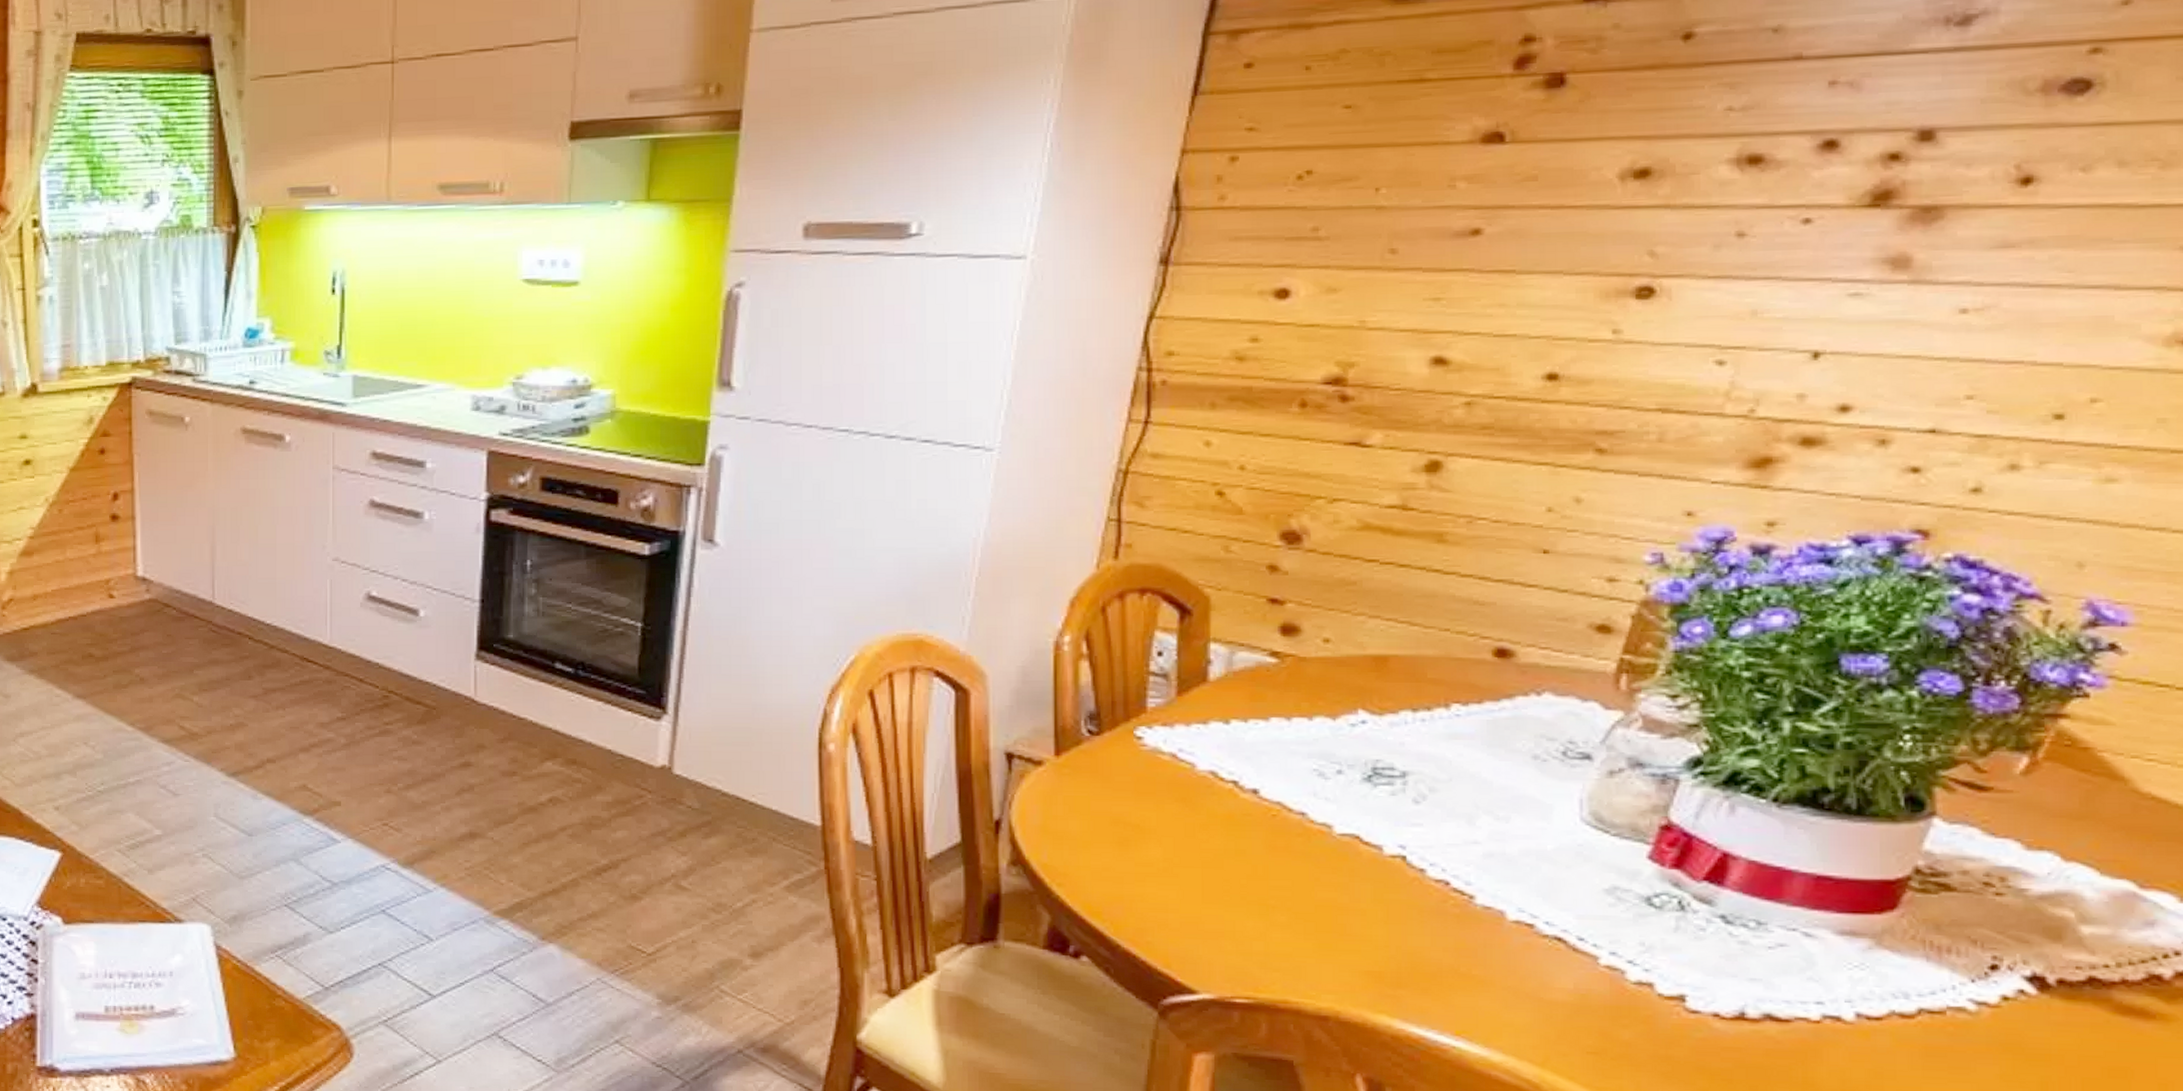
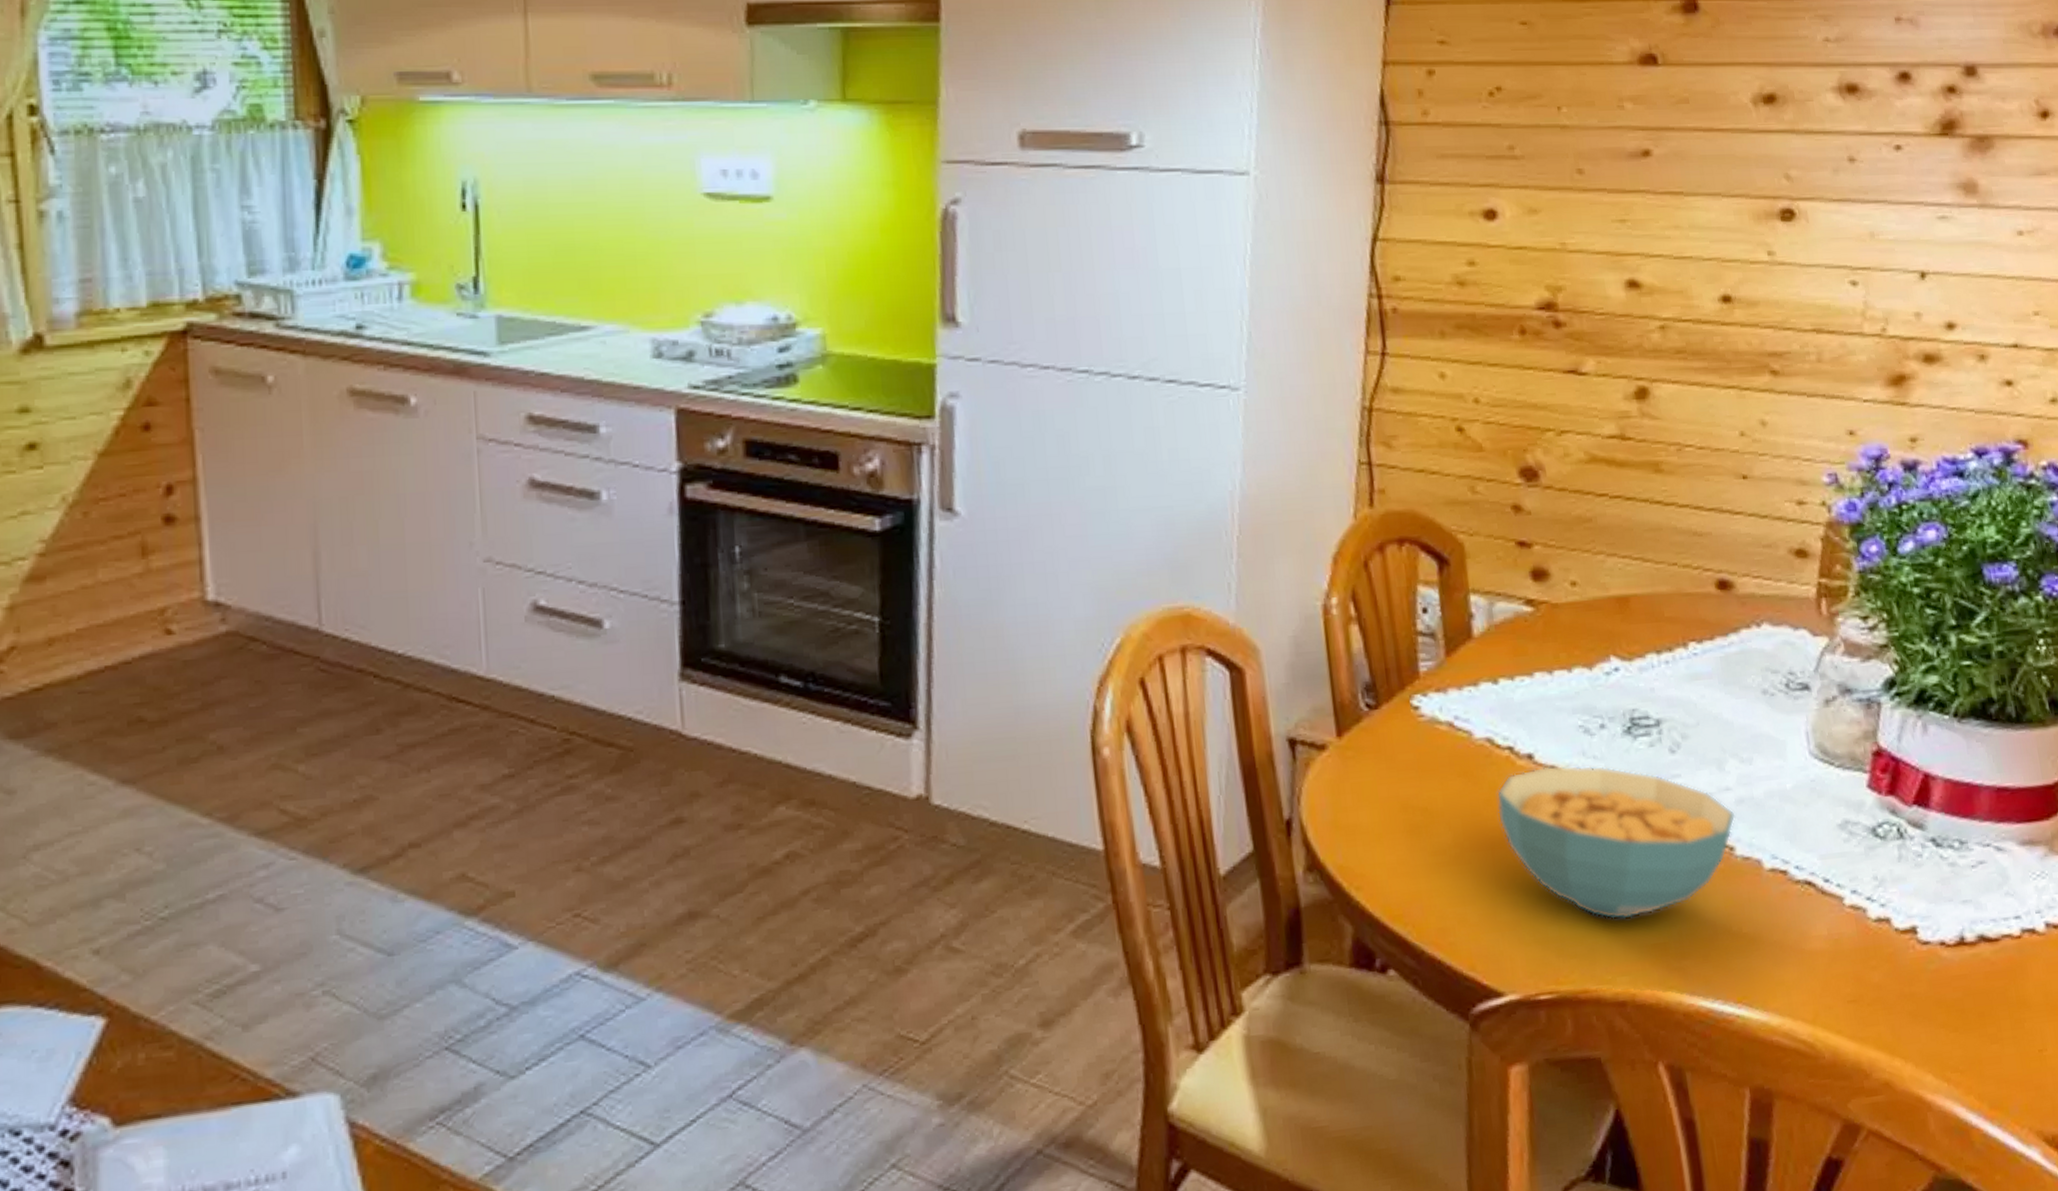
cereal bowl: none [1213,801,1481,945] -> present [1496,765,1736,920]

